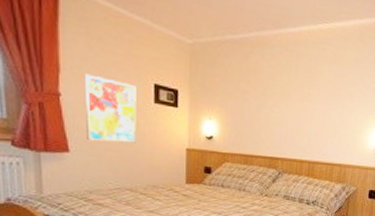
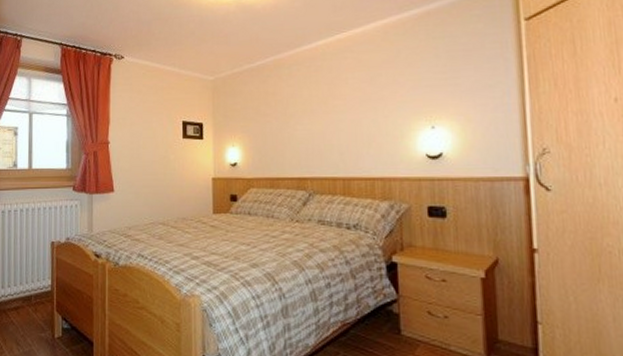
wall art: present [84,73,136,144] -> none [127,121,168,180]

